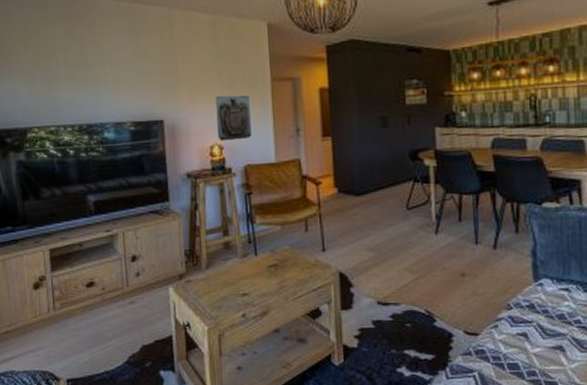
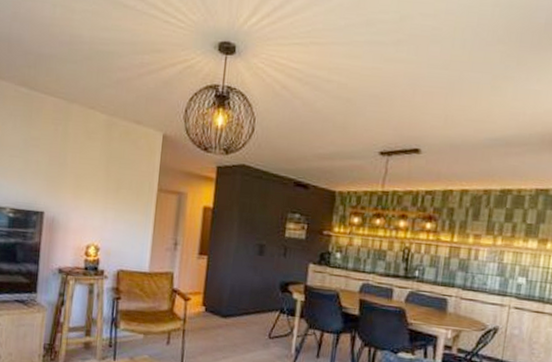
wall sculpture: present [215,95,252,141] -> none [96,197,133,244]

